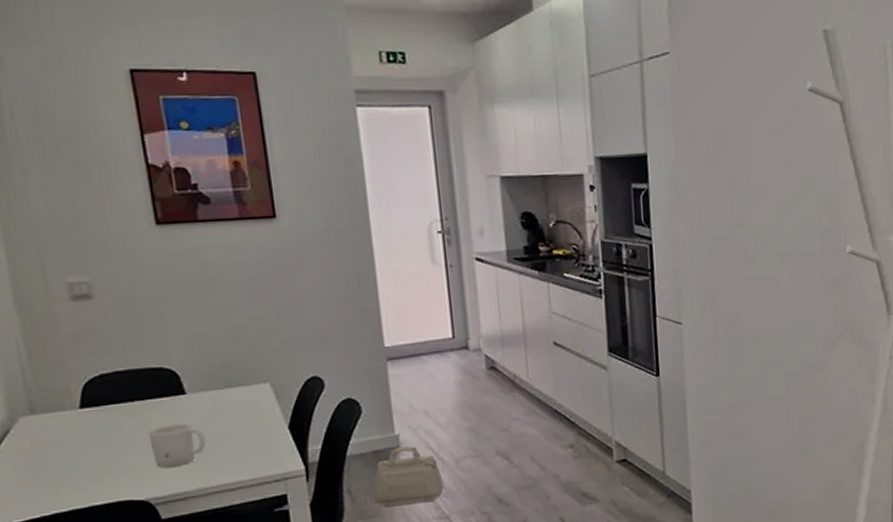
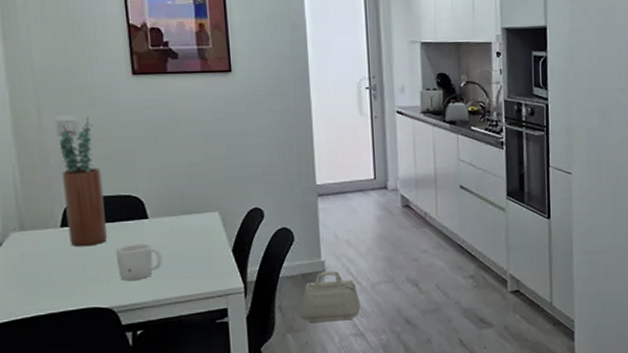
vase: none [72,277,138,431] -> present [60,117,108,247]
toaster: none [500,227,531,260] -> present [419,86,444,114]
kettle: none [528,233,565,269] -> present [442,92,473,122]

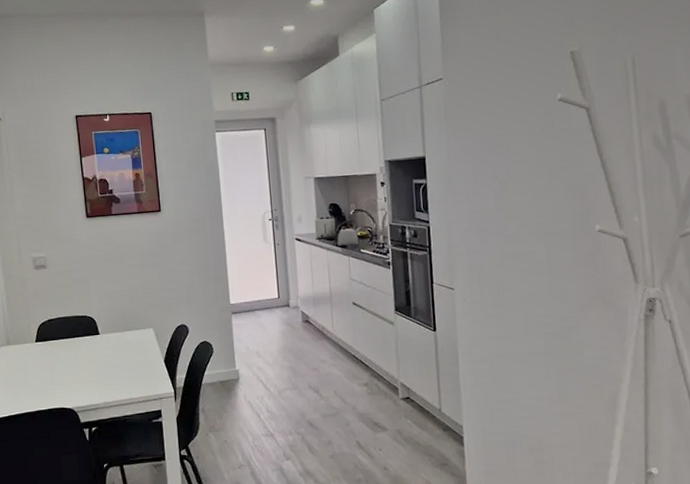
vase: present [60,117,108,247] -> none [34,253,70,358]
mug: present [115,243,162,280] -> none [75,355,111,386]
handbag: present [301,271,361,323] -> none [220,378,270,424]

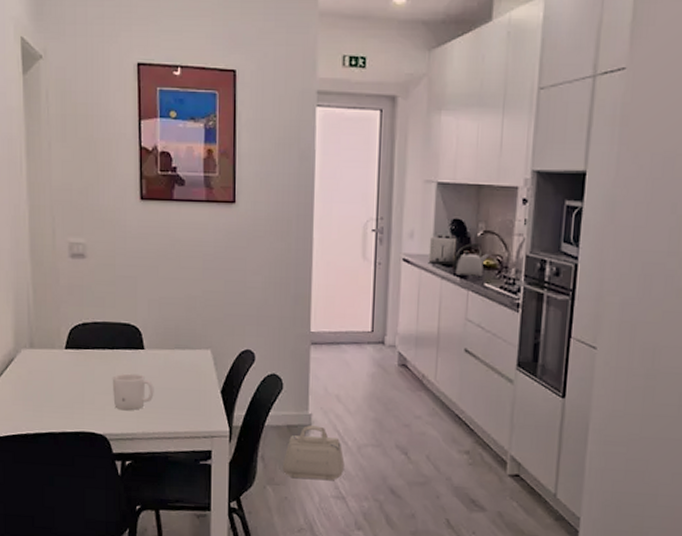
mug: none [75,355,111,386] -> present [112,373,154,410]
handbag: none [220,378,270,424] -> present [283,425,345,481]

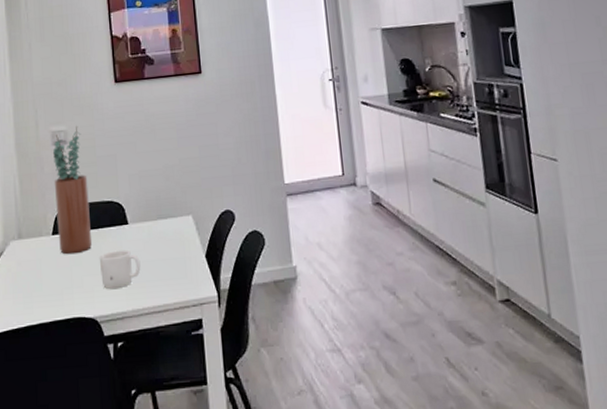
vase: none [69,241,106,371] -> present [53,126,93,255]
handbag: present [283,425,345,481] -> none [274,277,336,337]
toaster: present [428,233,457,265] -> none [382,73,410,103]
kettle: present [452,242,490,276] -> none [407,77,441,110]

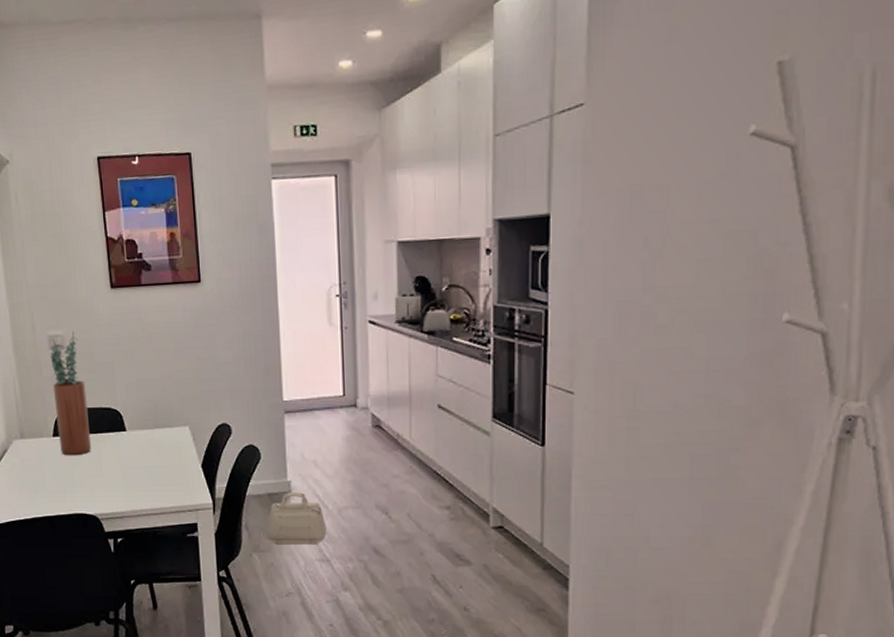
mug: present [99,249,141,289] -> none [98,455,139,490]
handbag: none [274,277,336,337] -> present [267,492,327,545]
toaster: none [382,73,410,103] -> present [394,291,422,323]
kettle: none [407,77,441,110] -> present [419,297,456,332]

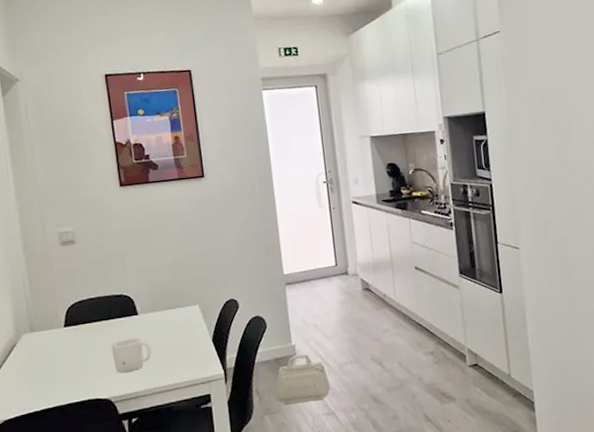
vase: present [51,331,92,456] -> none [61,227,104,344]
mug: none [98,455,139,490] -> present [111,337,152,373]
toaster: present [394,291,422,323] -> none [371,175,395,202]
kettle: present [419,297,456,332] -> none [393,179,422,208]

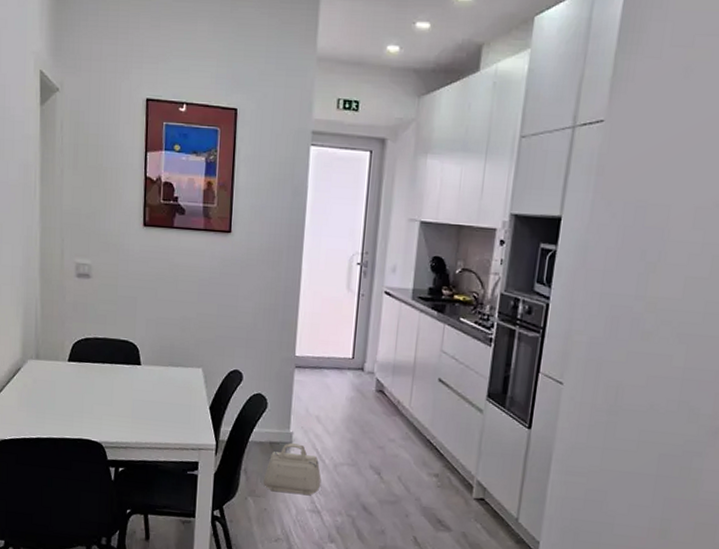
mug: present [111,337,152,373] -> none [110,386,148,421]

